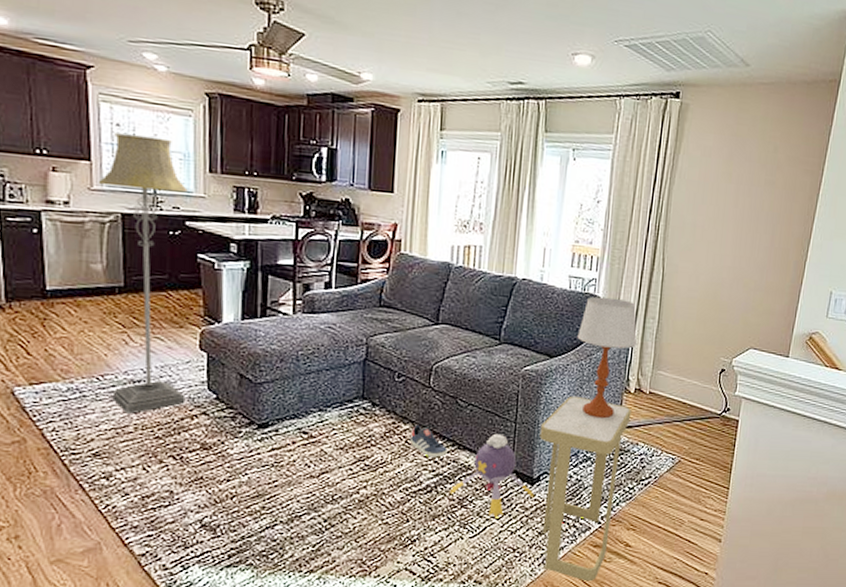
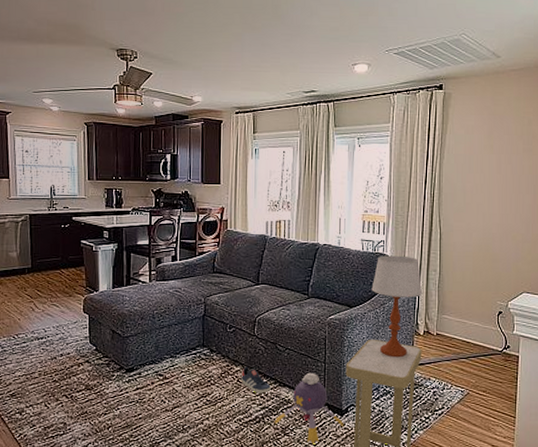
floor lamp: present [98,133,188,414] -> none [14,157,74,363]

